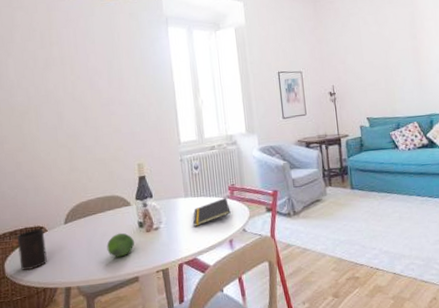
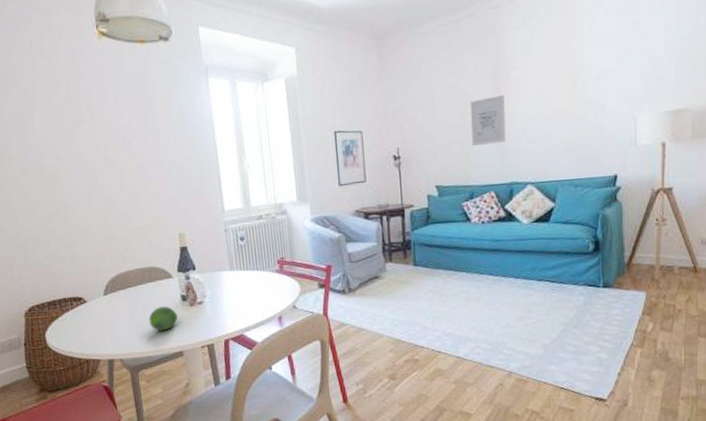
cup: present [17,228,48,271] -> none [56,298,89,342]
notepad: present [193,198,231,227] -> none [239,272,280,302]
wall art: none [392,40,424,83] -> present [470,94,506,146]

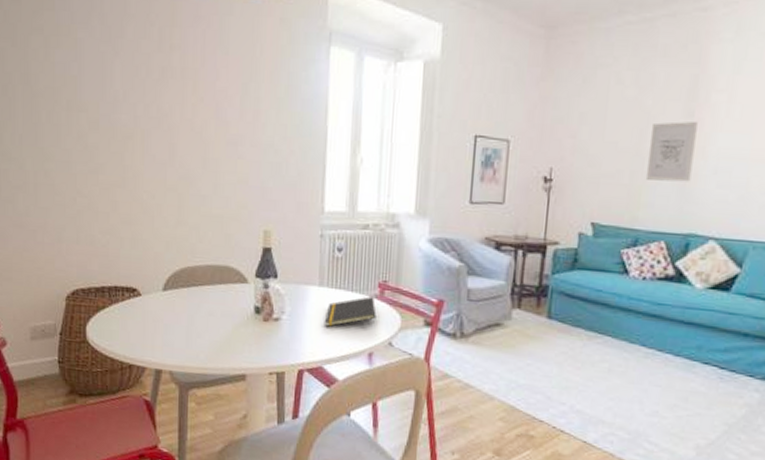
fruit: present [149,306,178,331] -> none [211,315,246,346]
notepad: none [239,272,280,302] -> present [325,296,377,327]

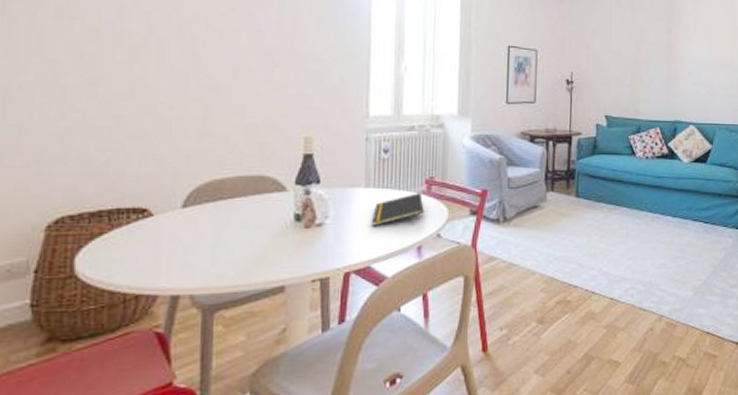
wall art: present [645,120,698,182] -> none [642,36,675,82]

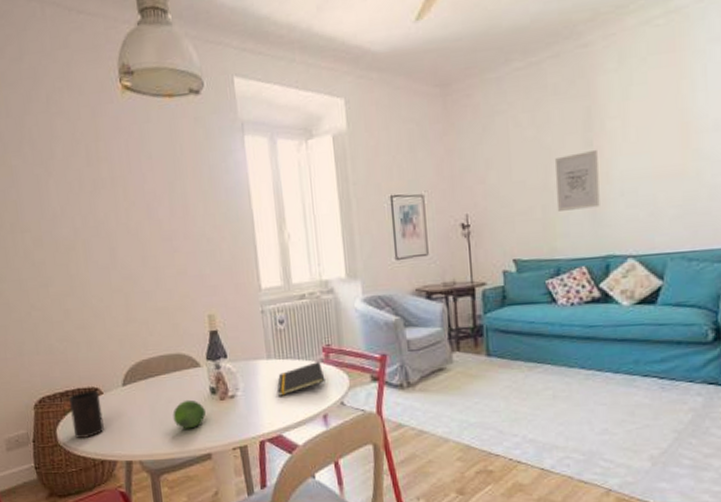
cup: none [101,210,149,270] -> present [69,389,105,439]
fruit: none [243,226,285,259] -> present [173,399,206,429]
wall art: none [642,36,675,82] -> present [555,149,600,211]

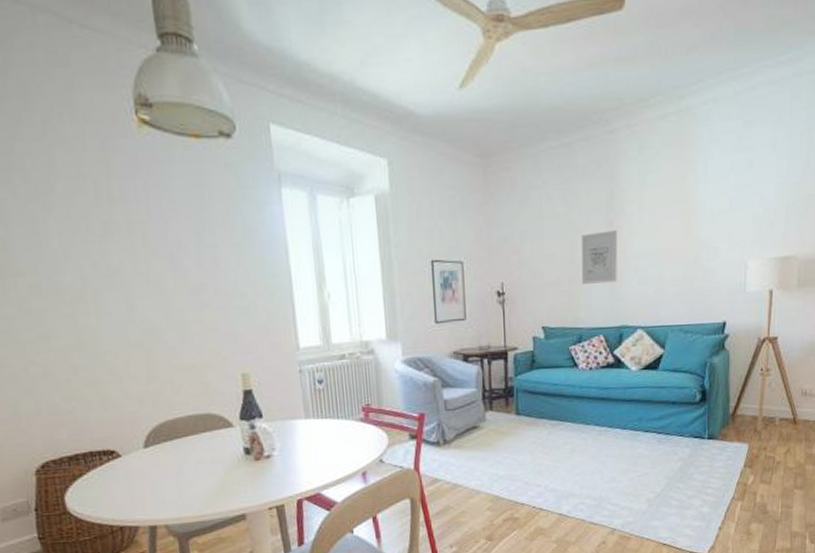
cup: present [69,389,105,439] -> none [79,452,124,506]
fruit: present [173,399,206,429] -> none [202,460,239,491]
notepad: present [277,361,325,396] -> none [316,421,365,455]

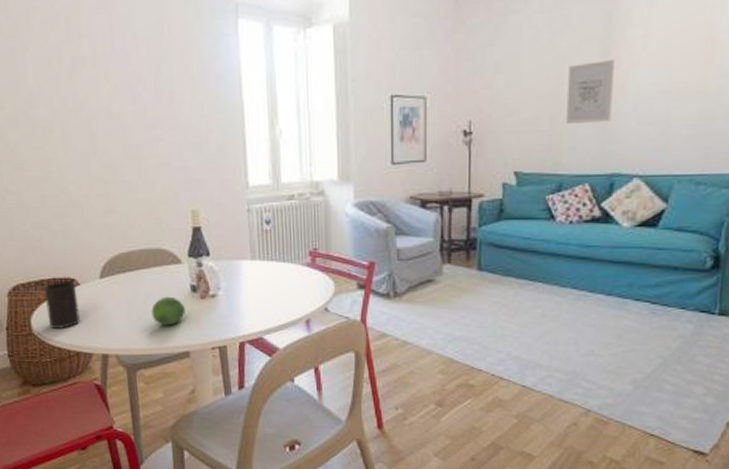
cup: none [79,452,124,506] -> present [44,280,81,330]
fruit: none [202,460,239,491] -> present [151,296,185,326]

